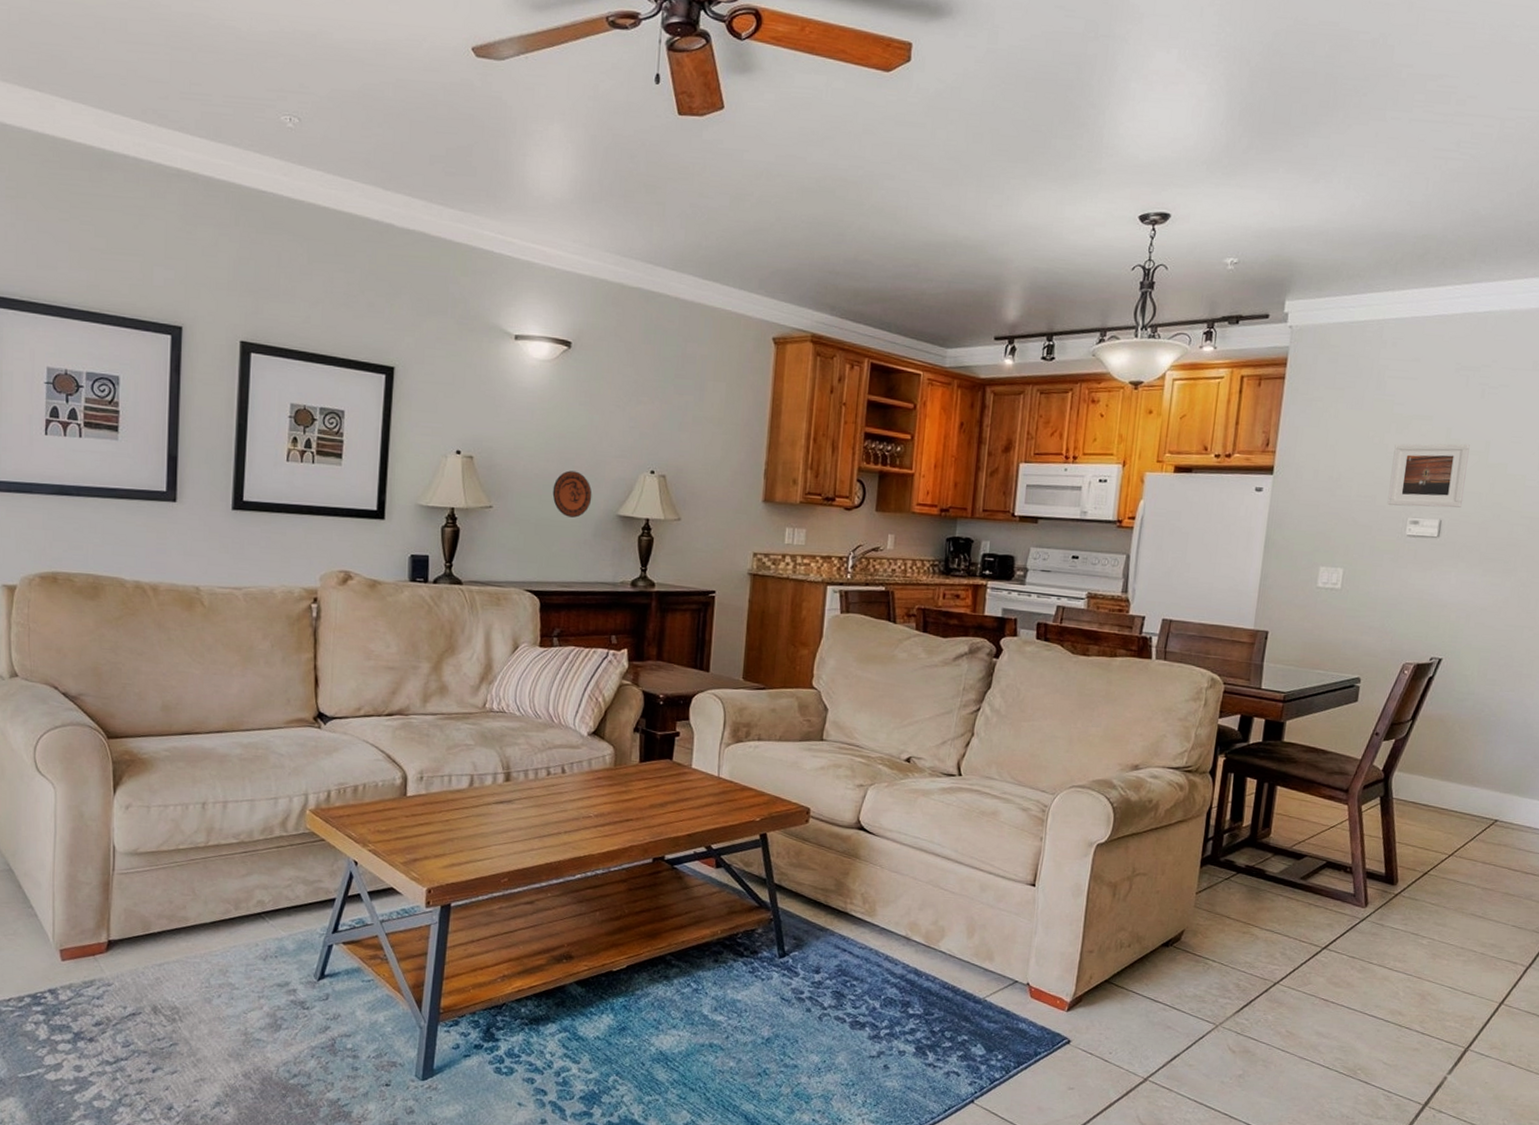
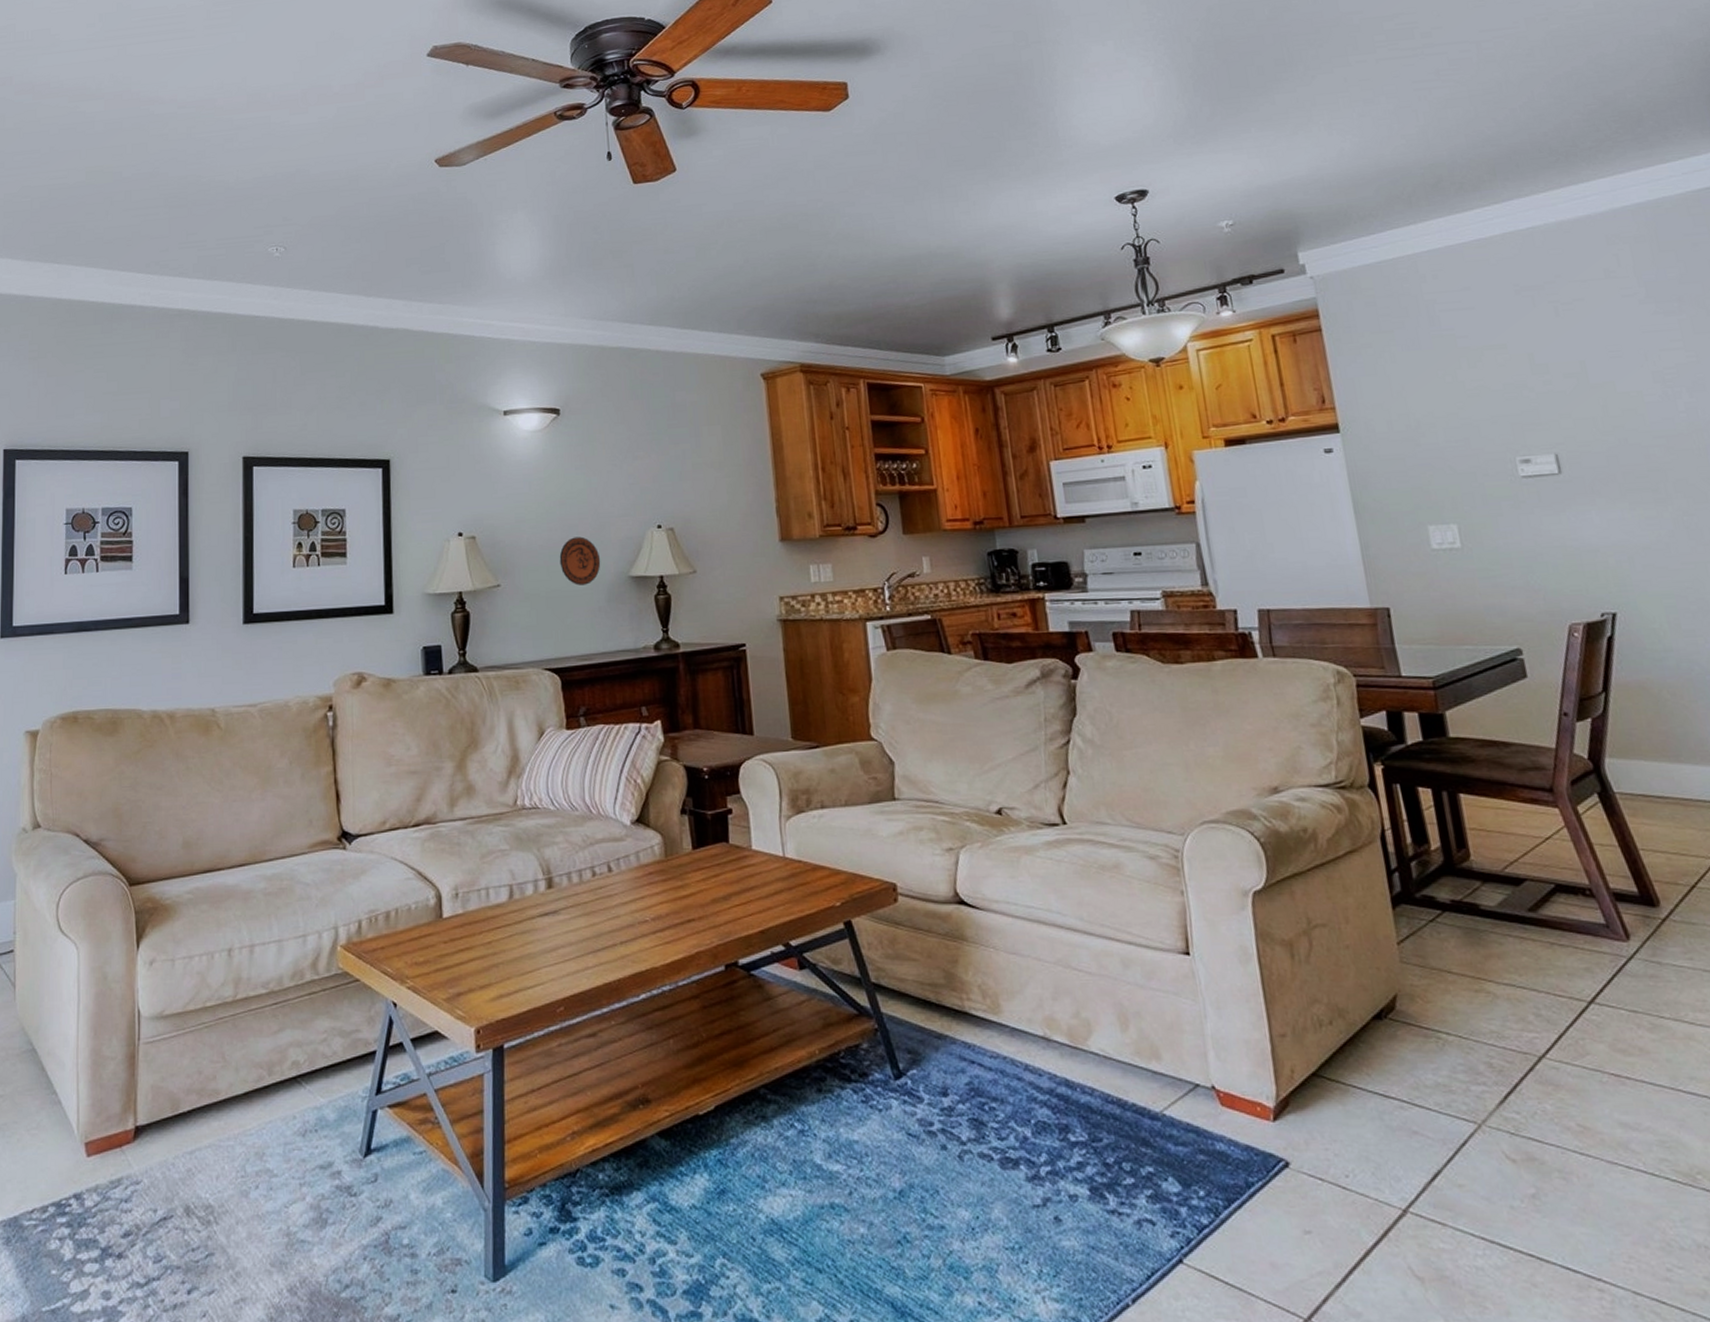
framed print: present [1387,443,1470,508] -> none [1472,366,1577,446]

